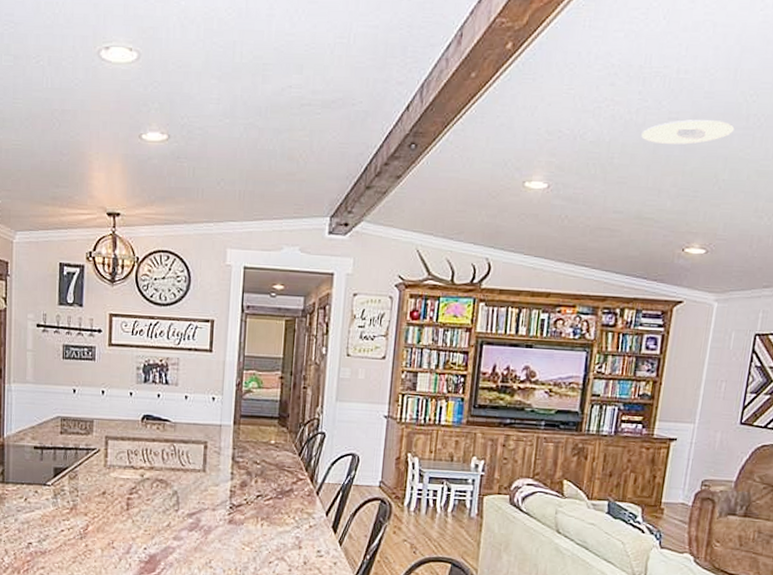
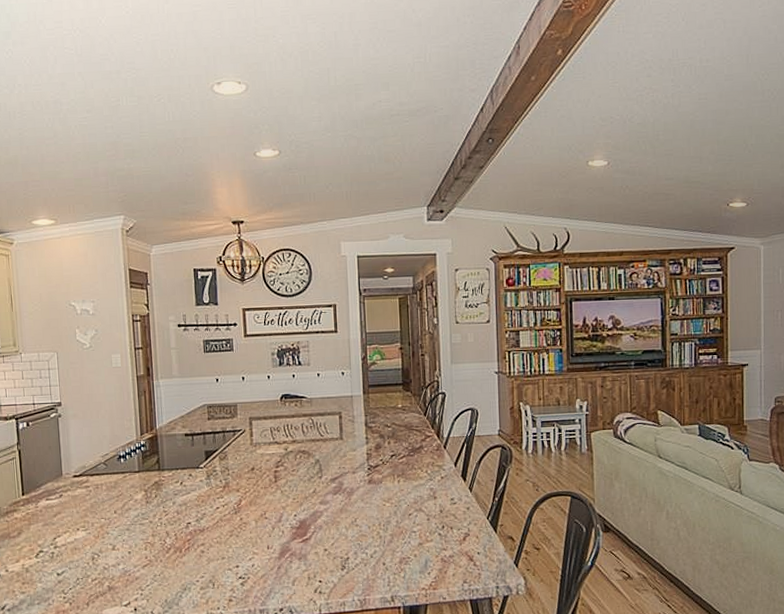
recessed light: present [641,120,735,145] -> none [679,97,754,120]

